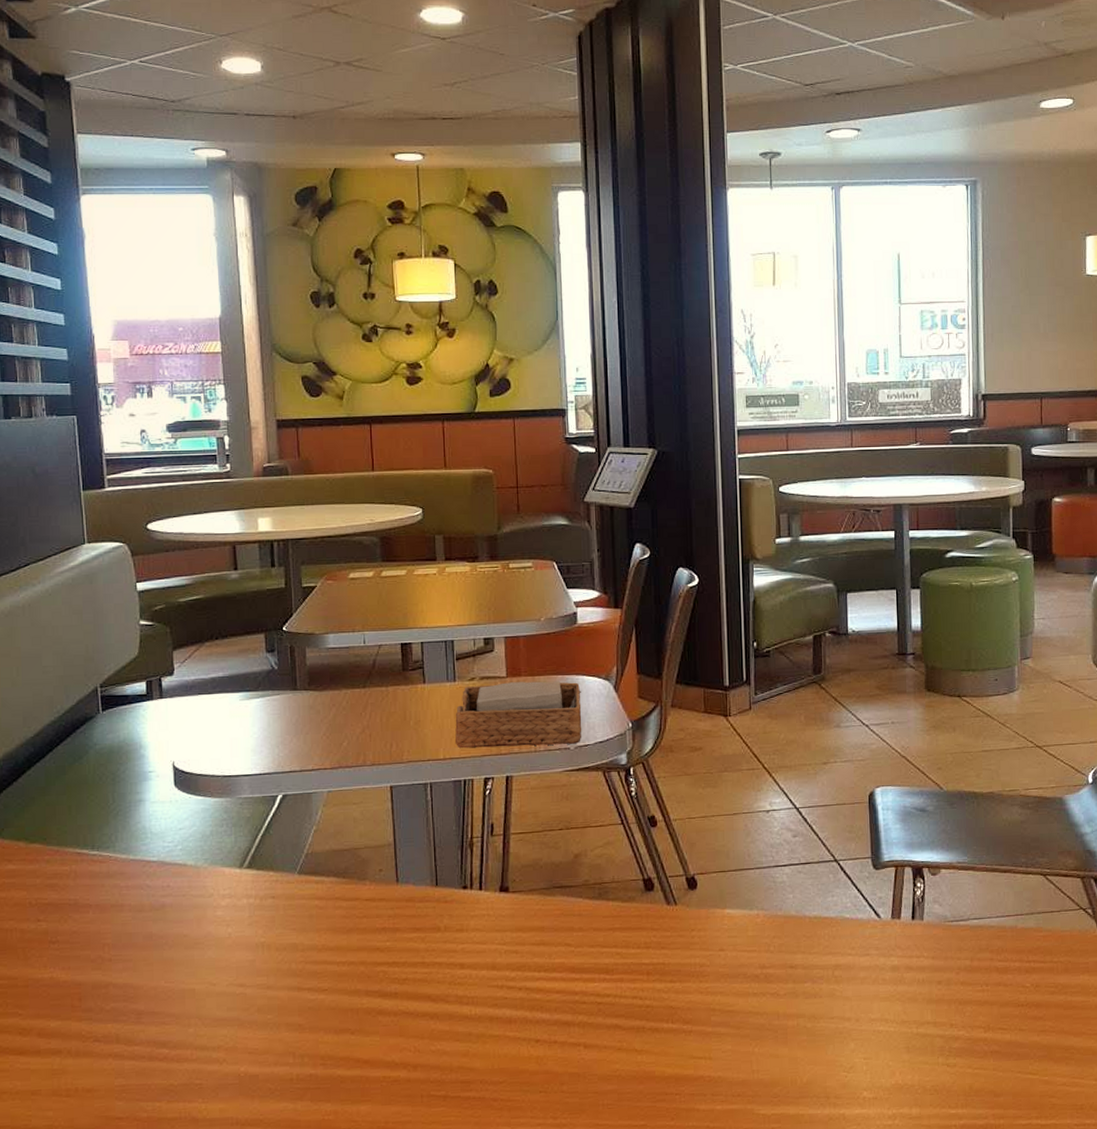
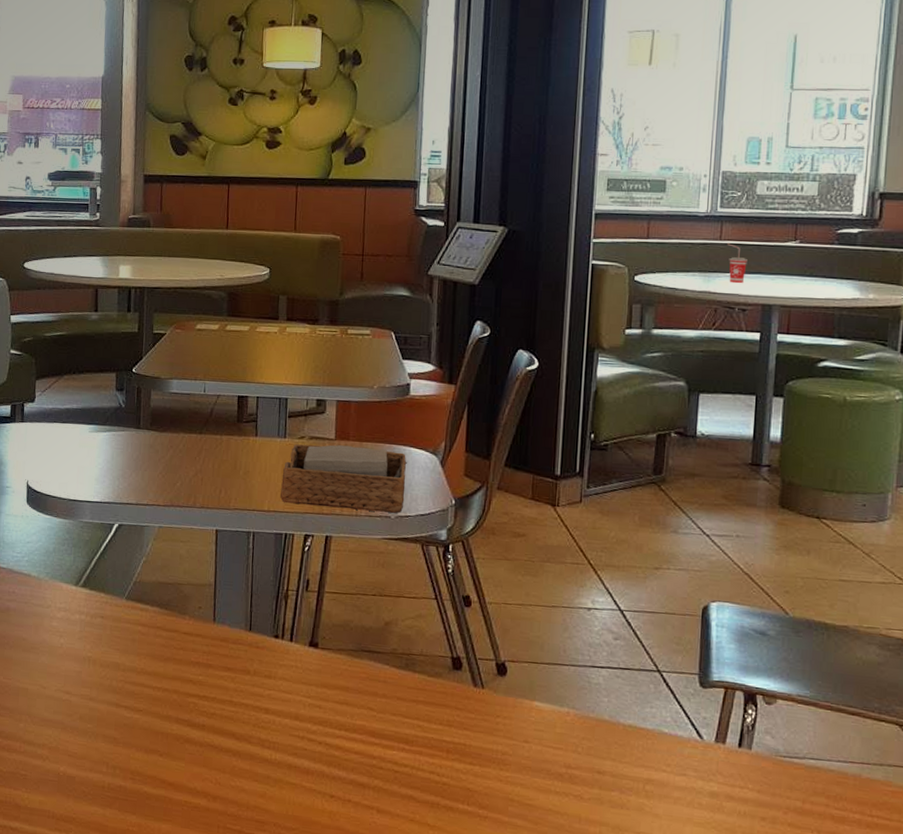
beverage cup: none [858,450,877,487] -> present [727,243,747,284]

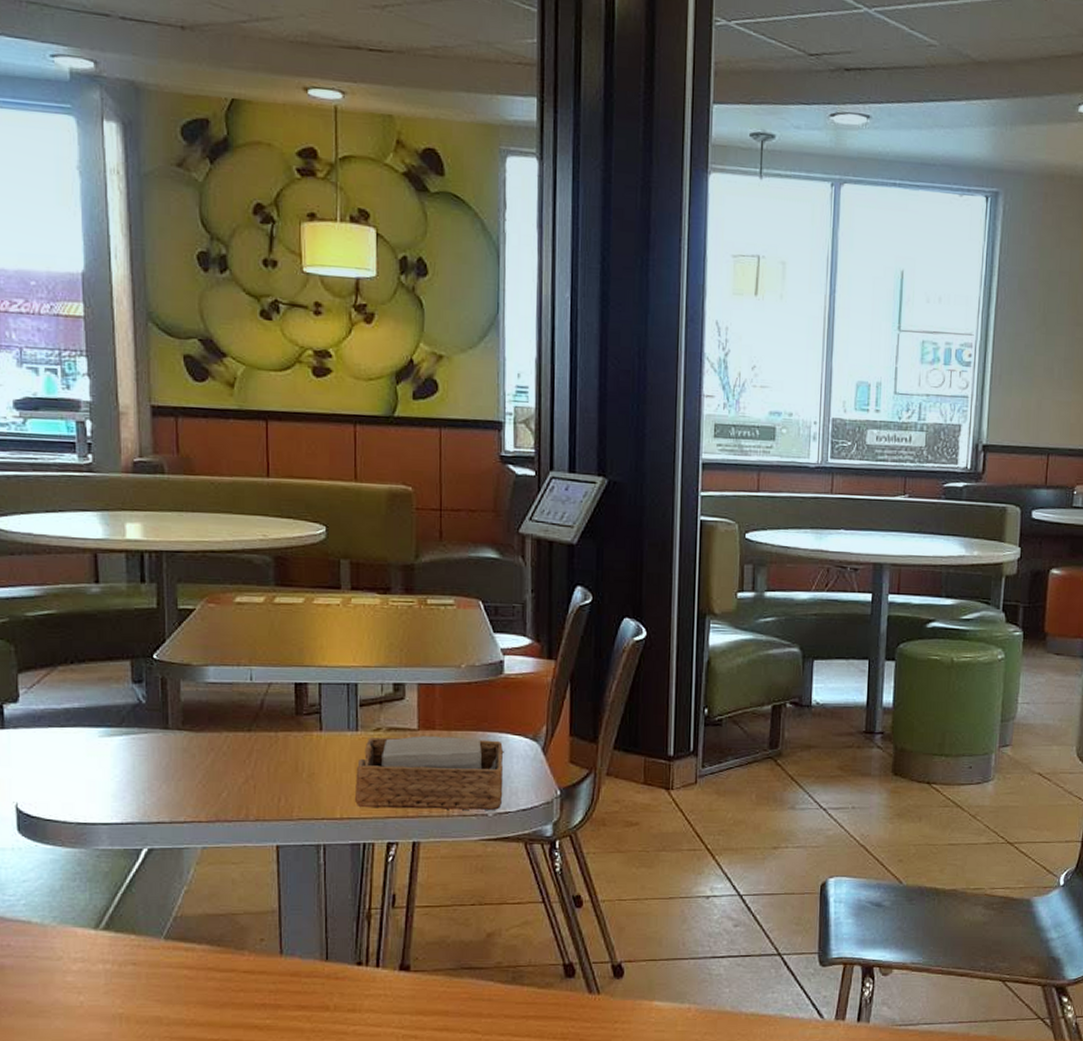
beverage cup: present [727,243,747,284] -> none [838,497,859,541]

